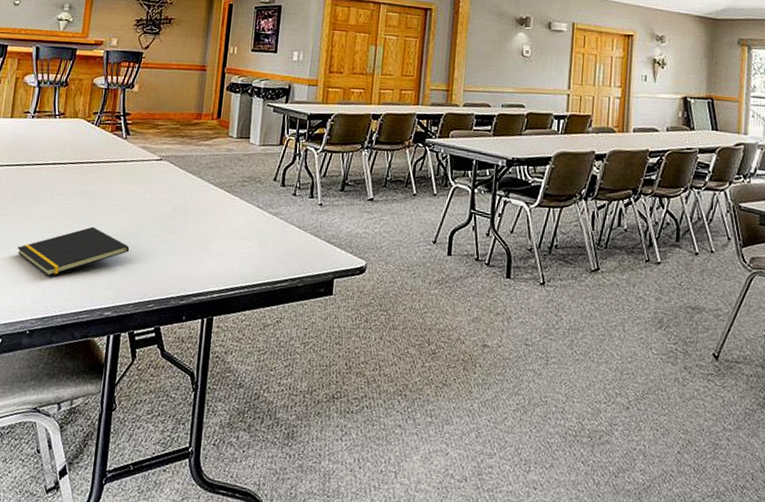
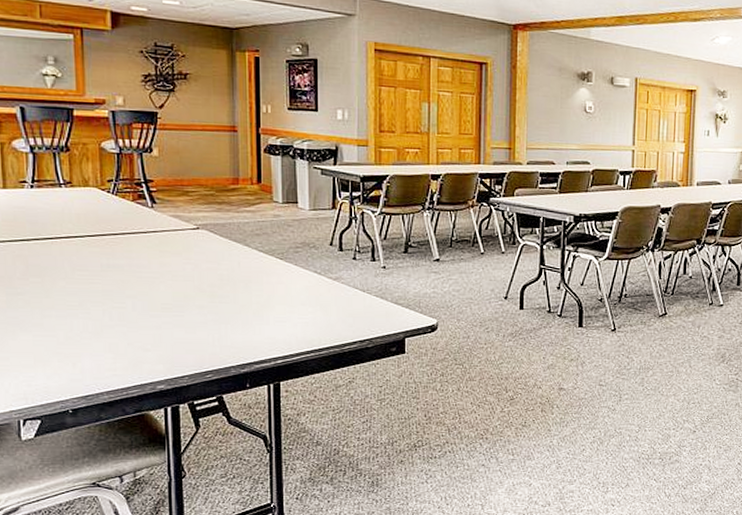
notepad: present [17,226,130,276] -> none [41,301,176,354]

